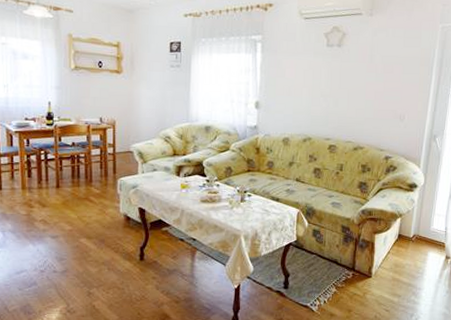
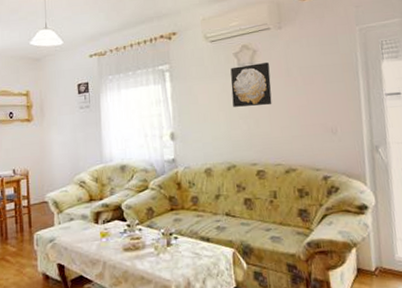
wall art: none [317,46,355,88] -> present [230,61,272,107]

